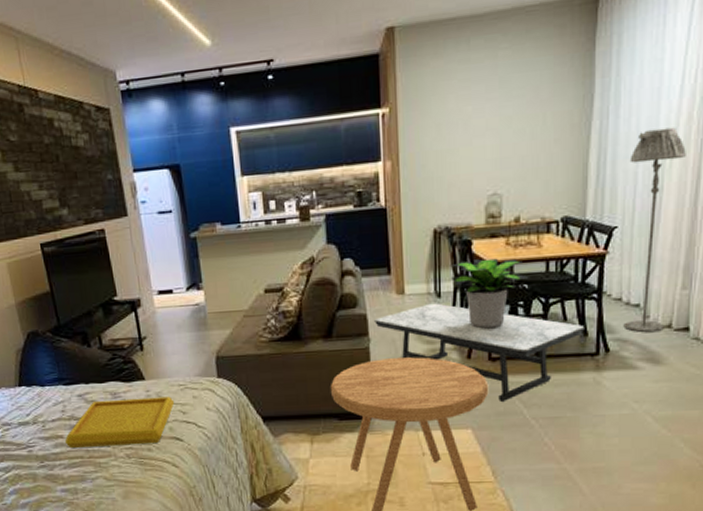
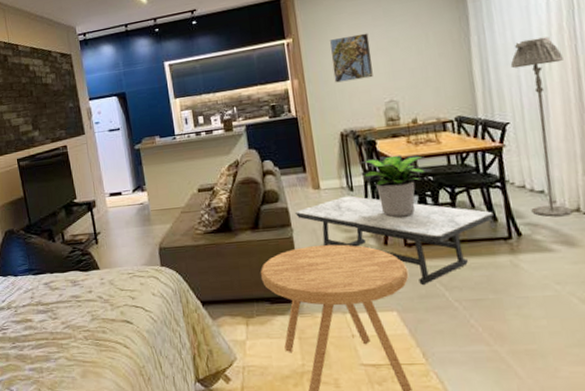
serving tray: present [64,396,175,448] -> none [33,284,125,330]
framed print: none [432,107,479,168] -> present [329,33,373,83]

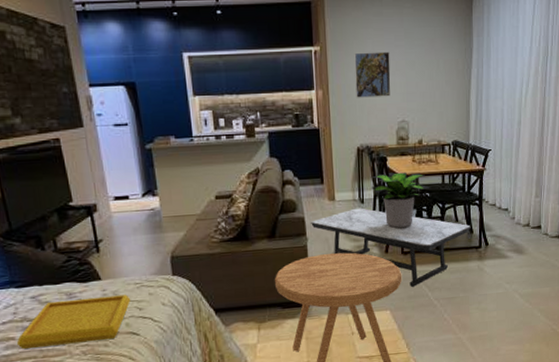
serving tray: none [33,284,125,330] -> present [16,294,131,349]
floor lamp: present [510,36,573,217] -> none [497,77,535,230]

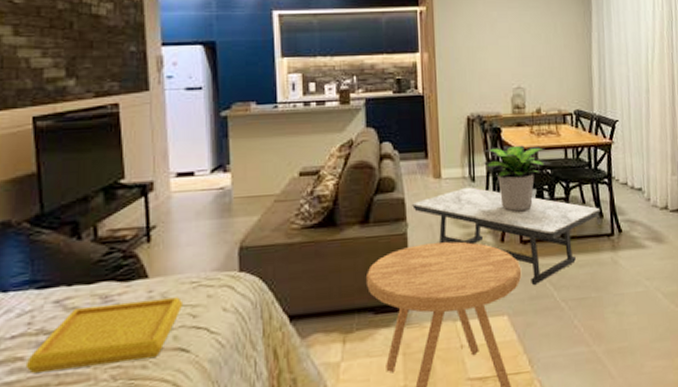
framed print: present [354,51,391,98] -> none [463,13,504,62]

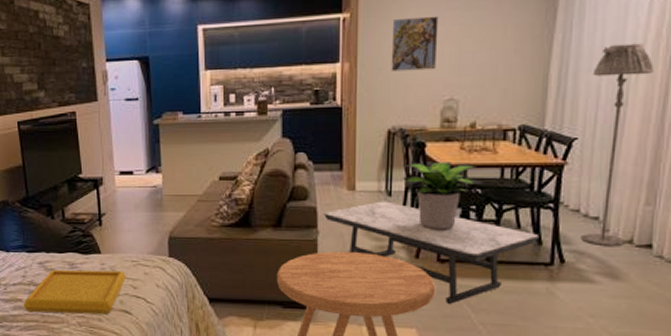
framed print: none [463,13,504,62] -> present [391,16,439,72]
floor lamp: none [622,42,662,214] -> present [580,43,654,247]

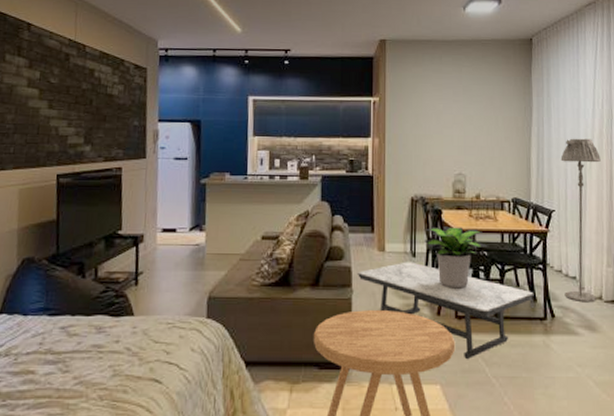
serving tray: present [23,269,127,315] -> none [35,334,160,385]
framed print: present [391,16,439,72] -> none [412,105,448,149]

